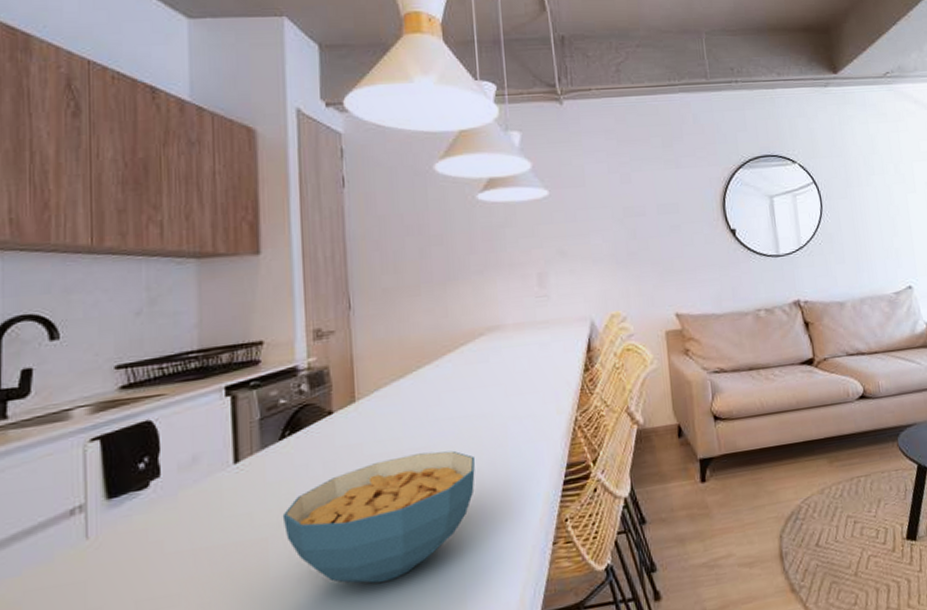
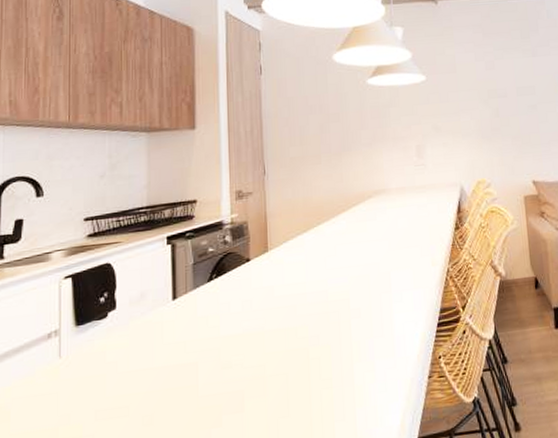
cereal bowl: present [282,450,475,584] -> none [209,294,364,405]

